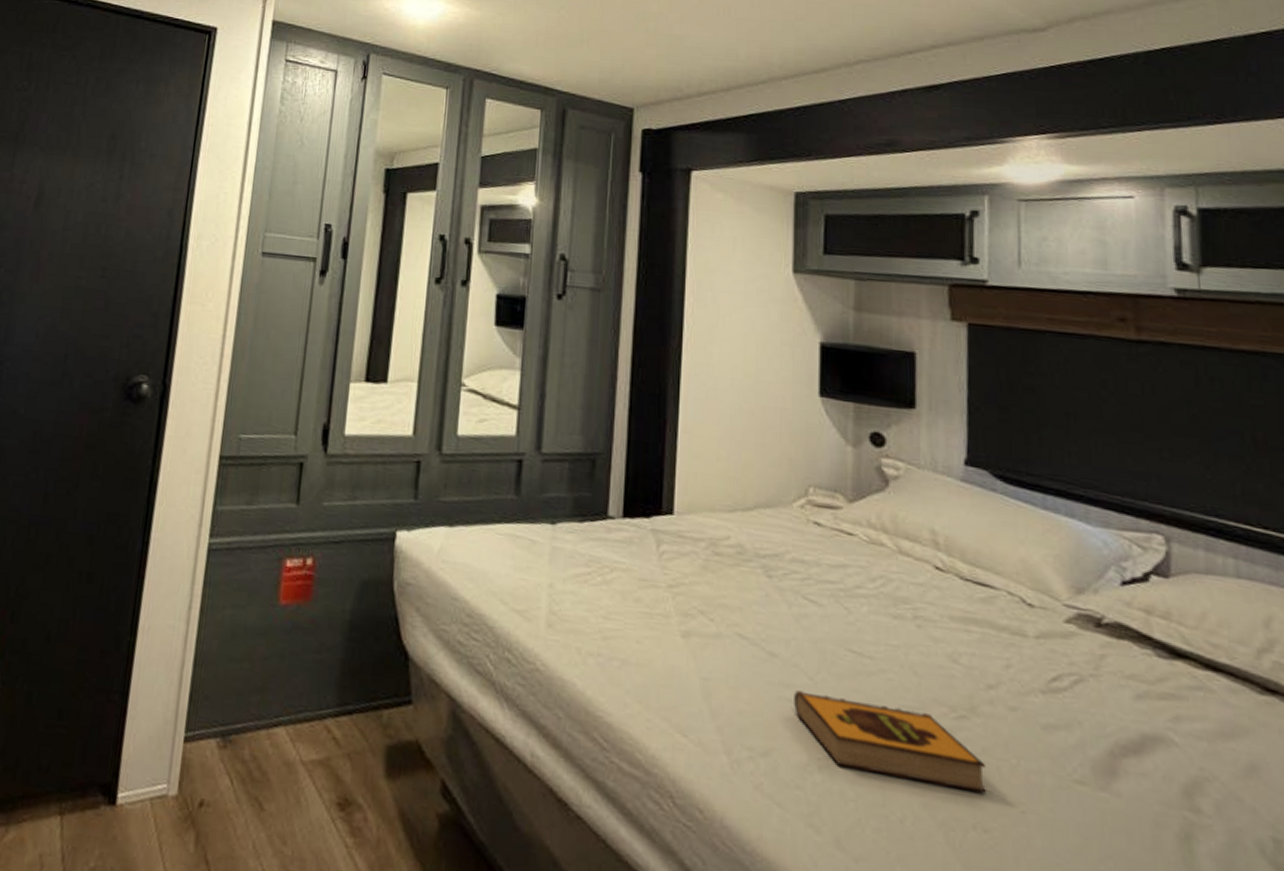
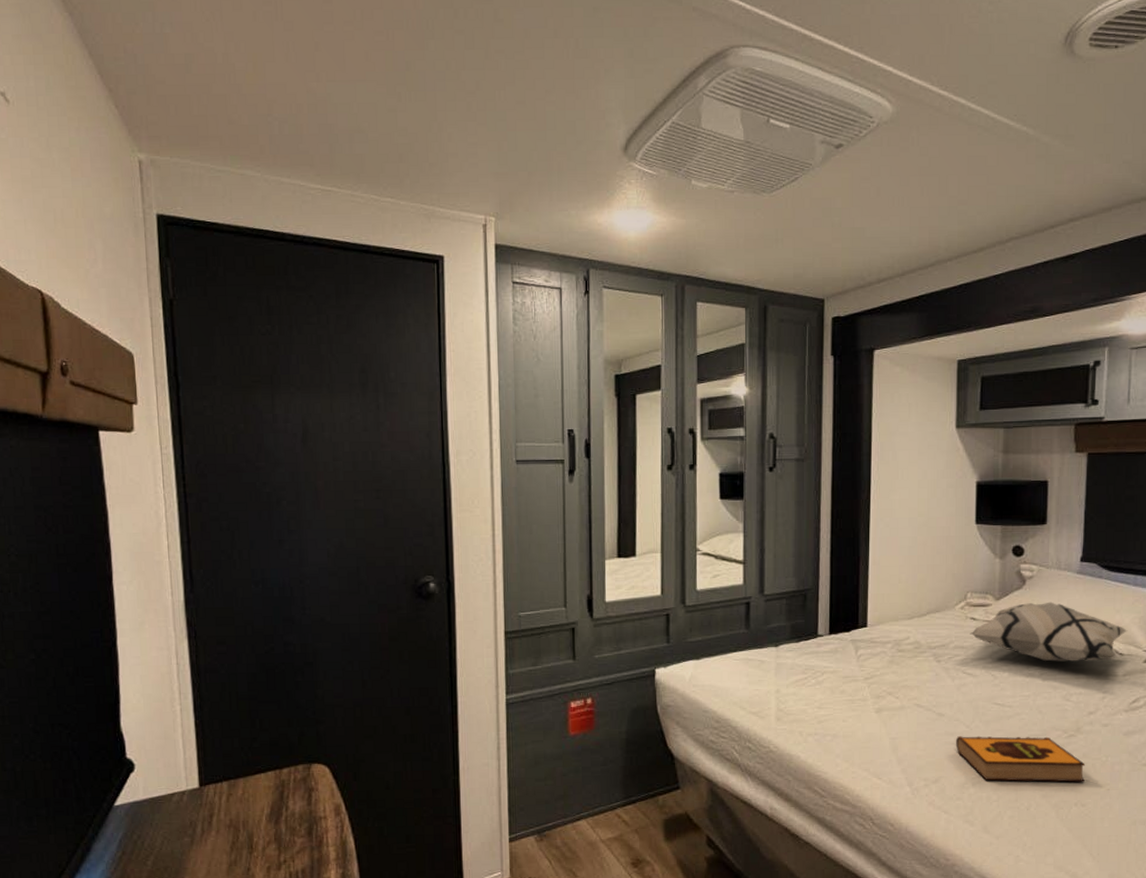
decorative pillow: none [813,512,1038,611] -> present [970,601,1128,662]

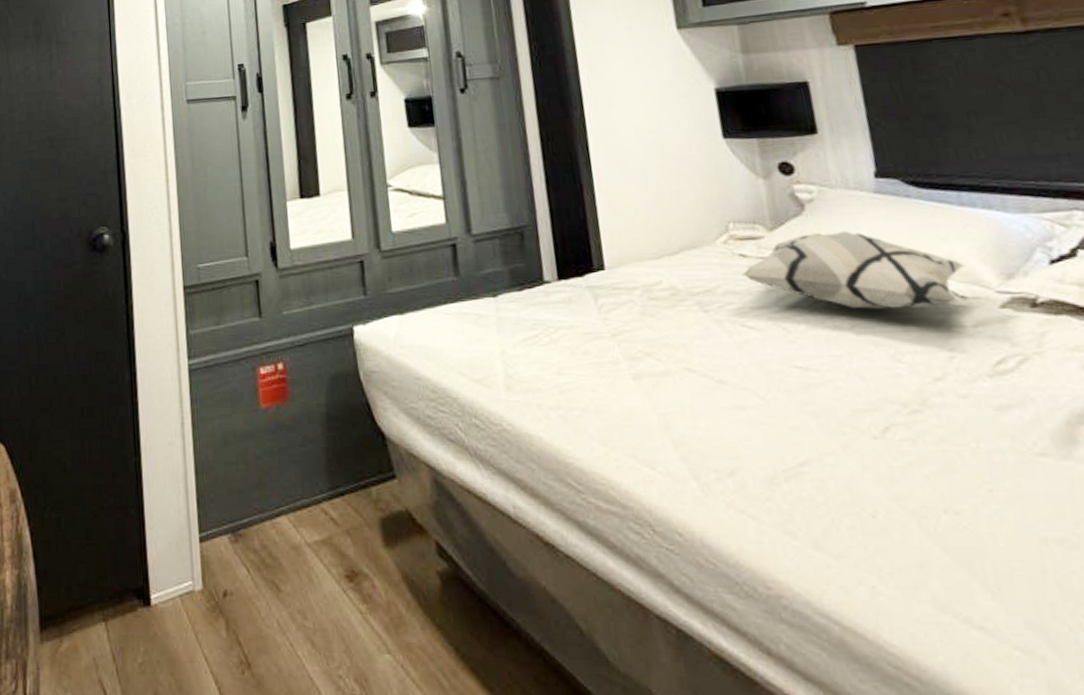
hardback book: present [956,736,1085,782] -> none [749,411,951,479]

